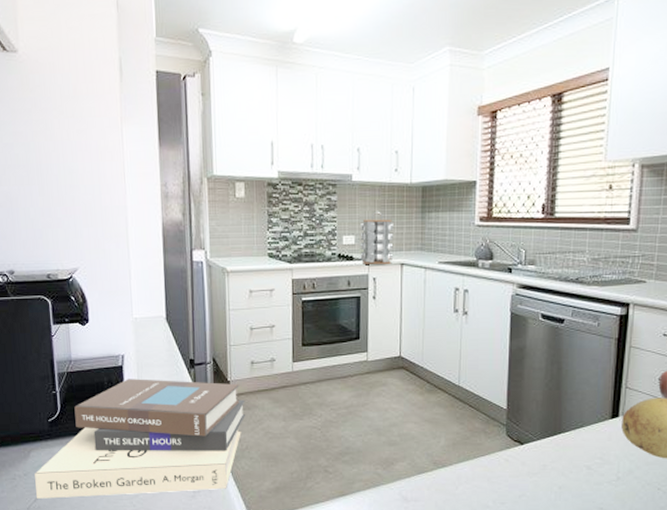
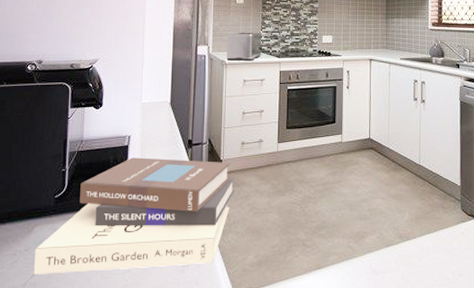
toaster: none [227,232,271,269] -> present [226,32,263,62]
spice rack: present [360,211,394,265] -> none [336,16,364,60]

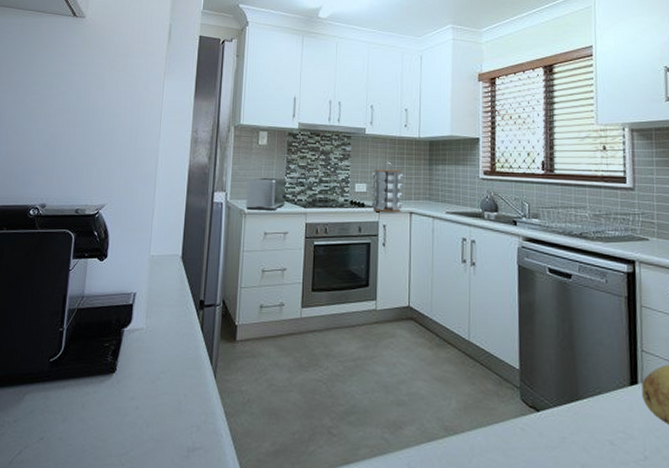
books: present [34,157,235,274] -> none [22,318,251,452]
spice rack: none [336,16,364,60] -> present [371,161,403,213]

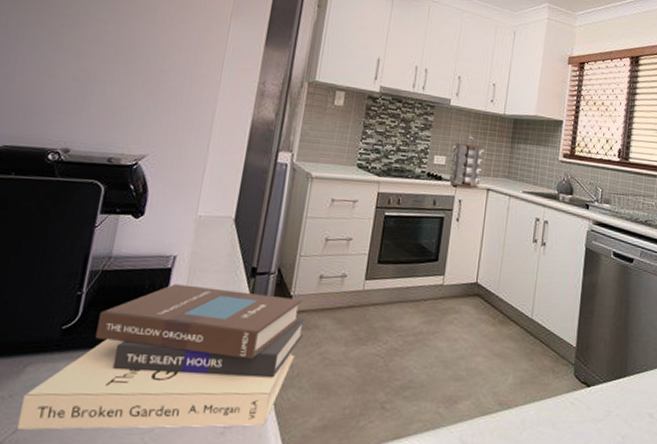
books: none [22,318,251,452] -> present [18,284,306,430]
toaster: present [246,177,287,212] -> none [313,140,362,178]

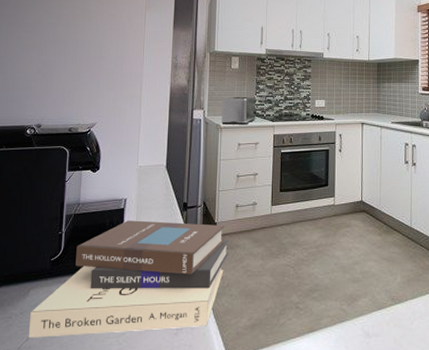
toaster: none [313,140,362,178] -> present [221,96,257,126]
spice rack: present [448,136,484,189] -> none [329,81,356,124]

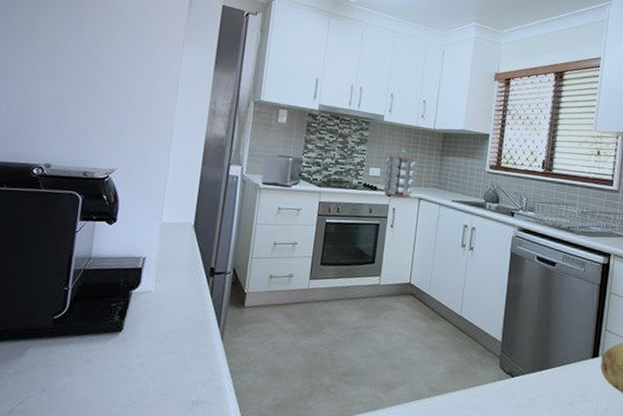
books: present [29,220,229,338] -> none [23,281,259,403]
spice rack: none [329,81,356,124] -> present [383,149,416,198]

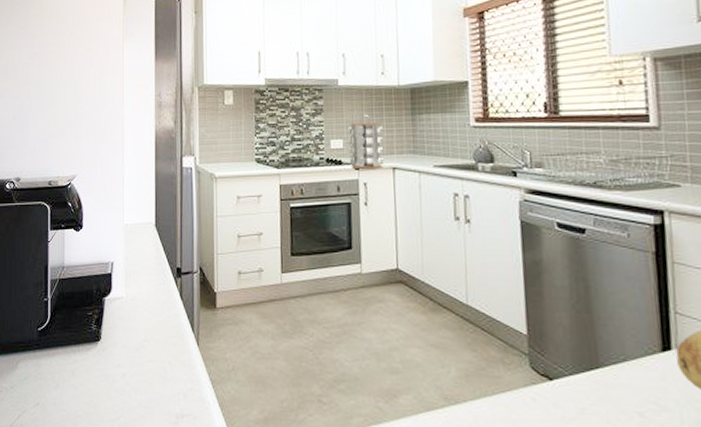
toaster: present [261,154,304,188] -> none [215,138,259,174]

